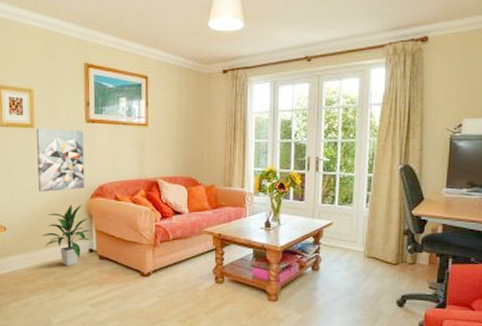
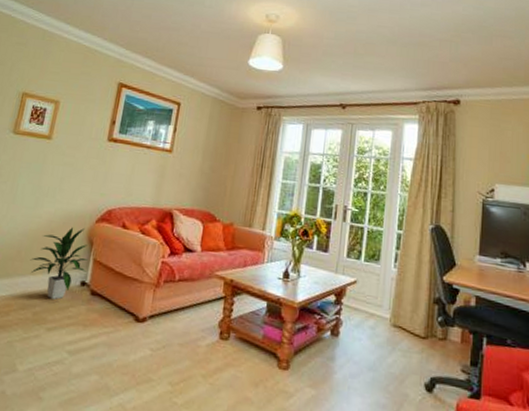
wall art: present [36,128,85,192] -> none [40,140,103,211]

